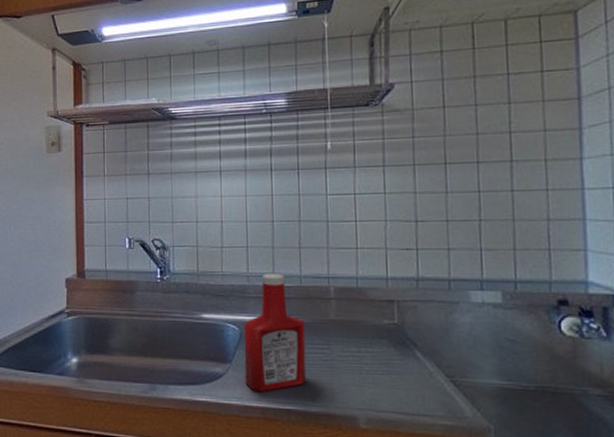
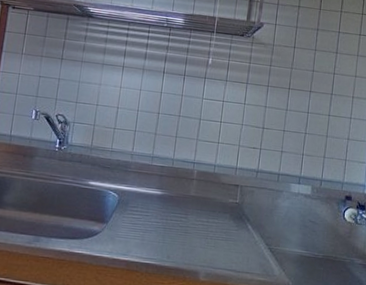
ketchup bottle: present [243,274,307,392] -> none [116,154,171,249]

